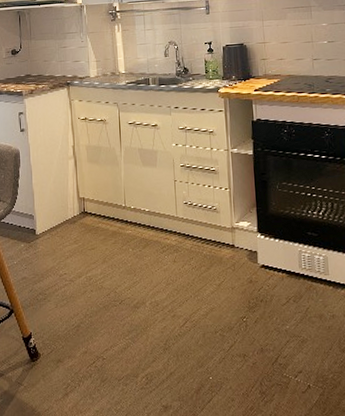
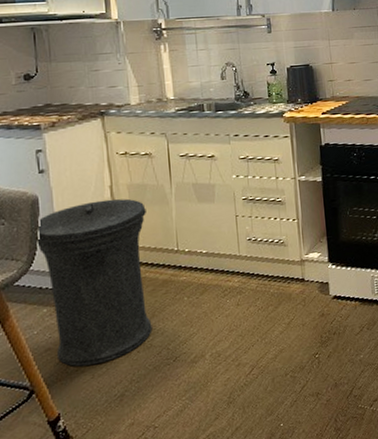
trash can: none [17,157,103,297] -> present [35,198,153,367]

